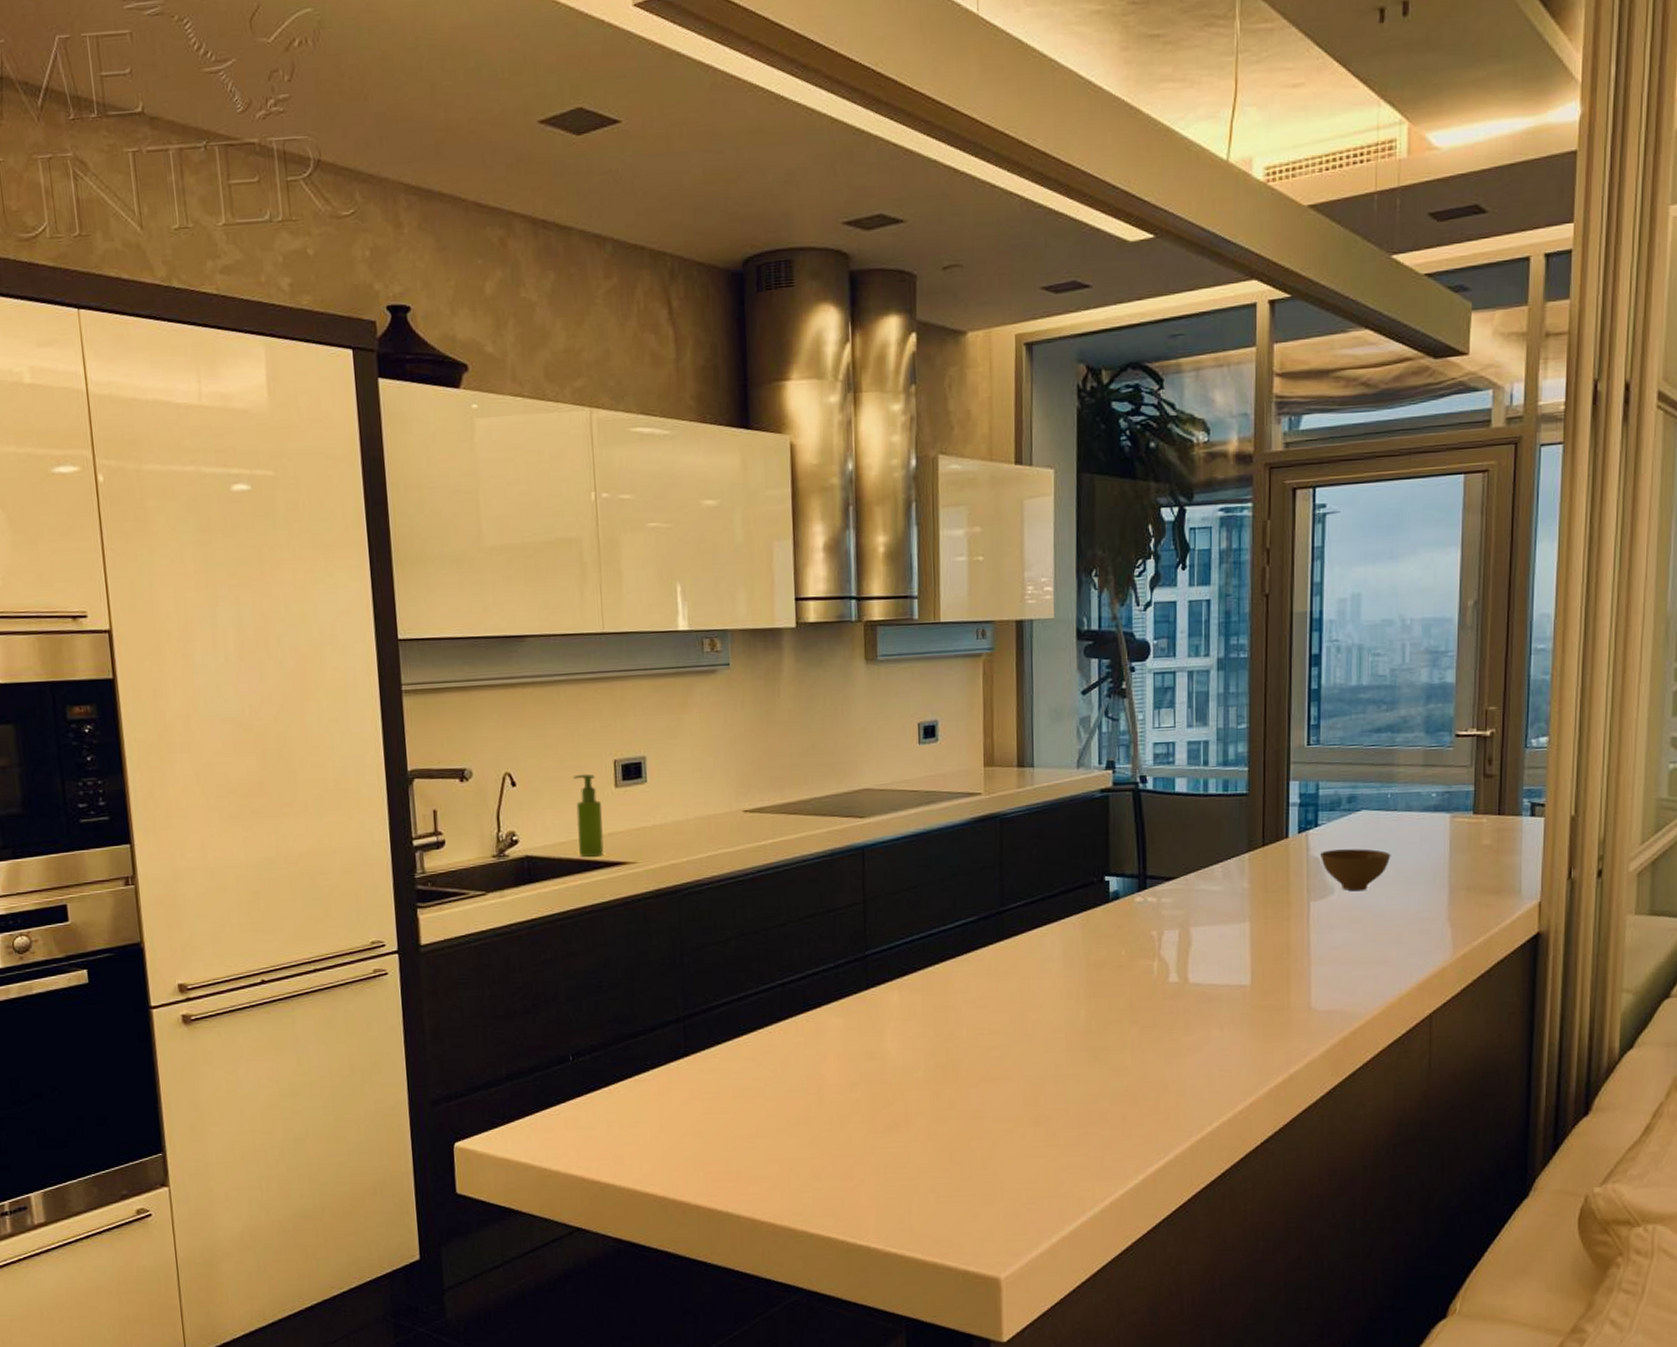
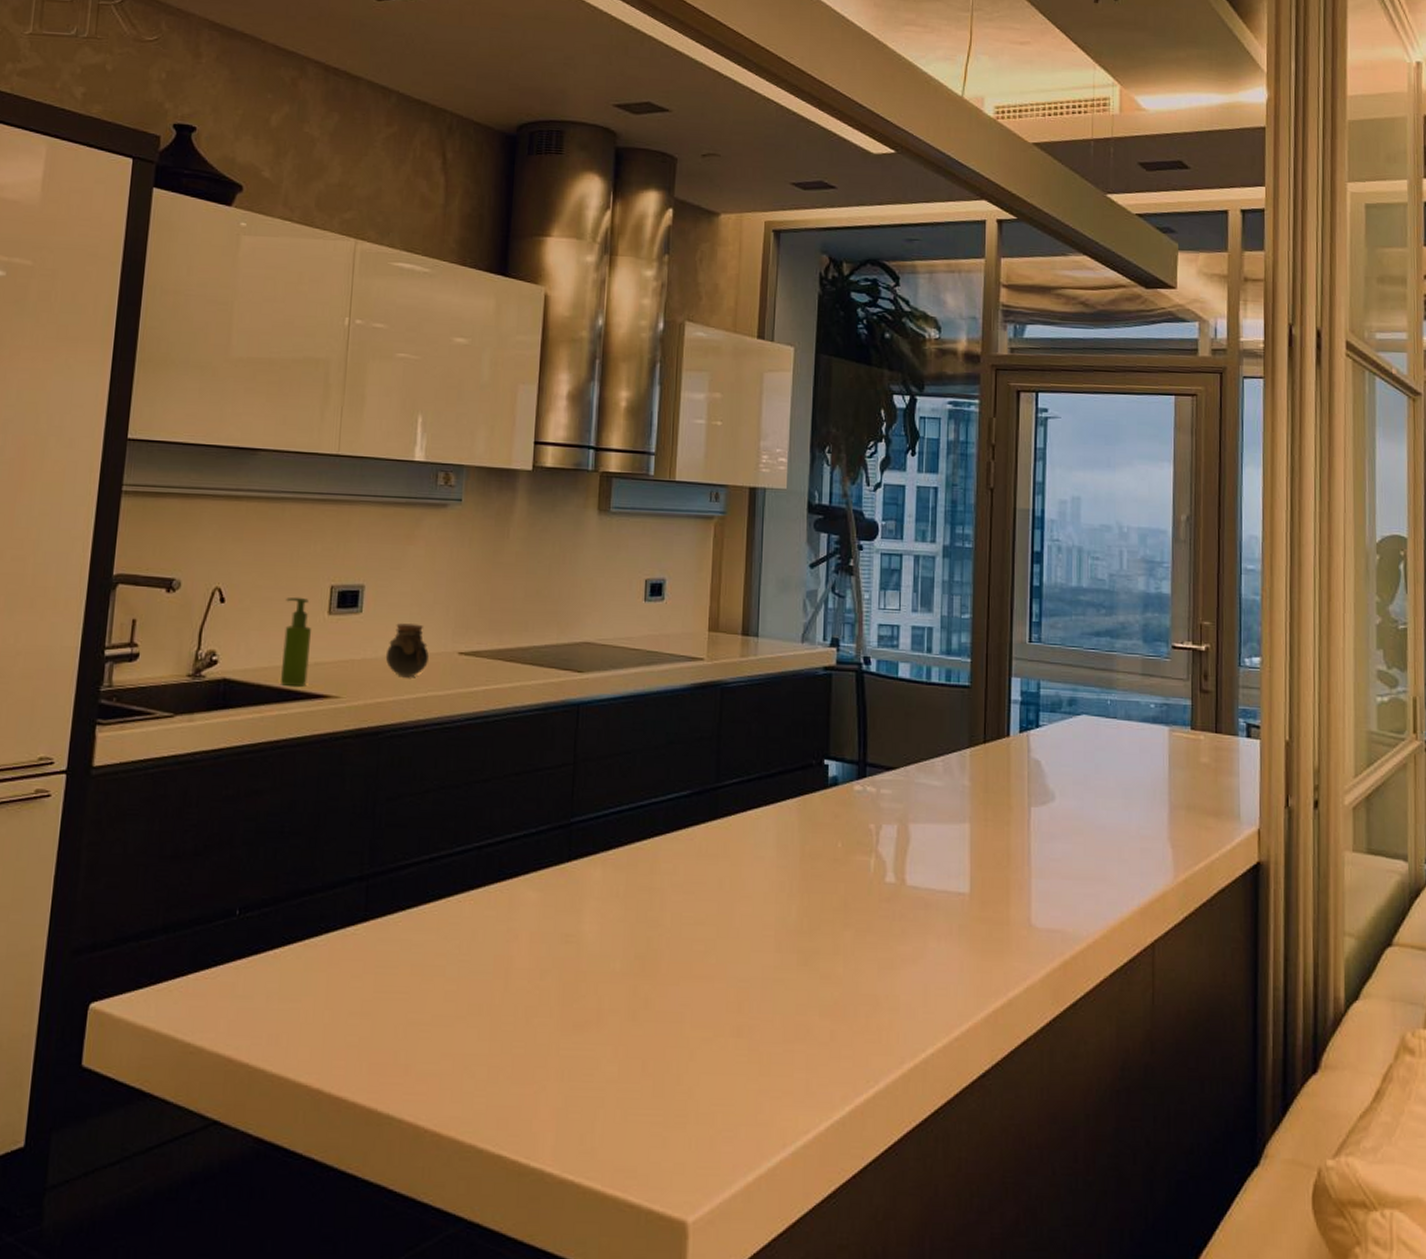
jar: none [674,788,715,838] -> present [385,623,429,677]
bowl: present [1319,848,1391,891] -> none [1040,753,1111,801]

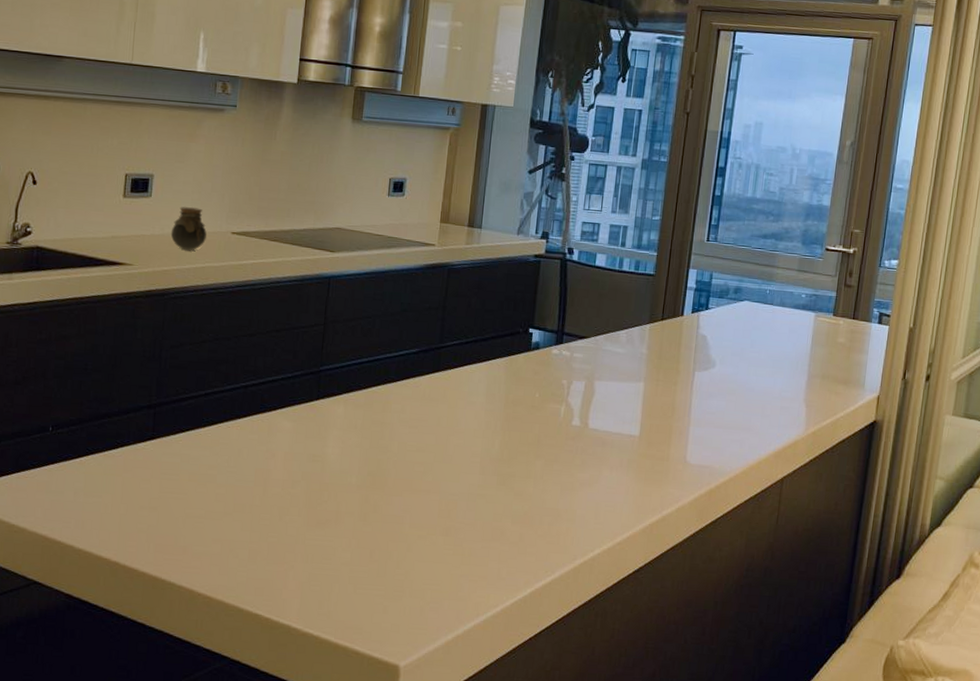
soap dispenser: present [281,596,312,686] -> none [84,182,110,255]

